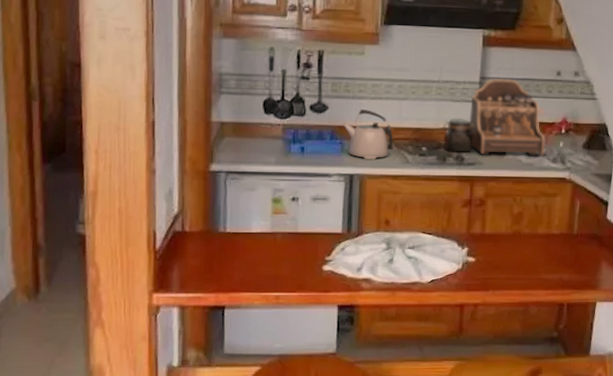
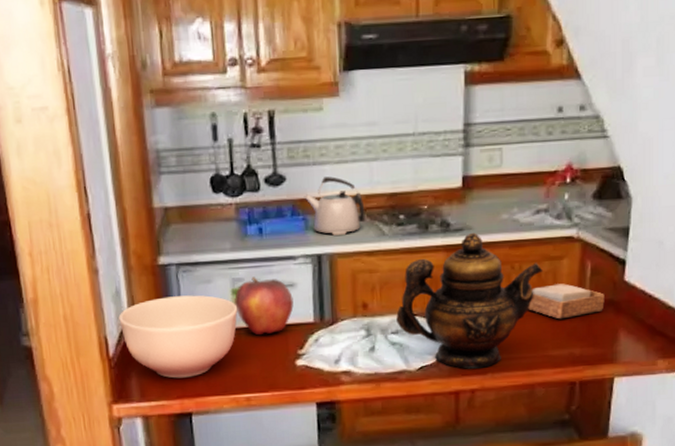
bowl: none [169,200,276,274] -> present [118,295,238,379]
fruit: none [274,188,325,241] -> present [234,276,294,336]
teapot: none [413,167,540,285] -> present [396,232,543,369]
jar: present [441,118,475,152] -> none [421,176,462,218]
spice rack: present [469,78,545,156] -> none [453,122,547,219]
napkin holder: none [526,217,590,248] -> present [528,283,605,320]

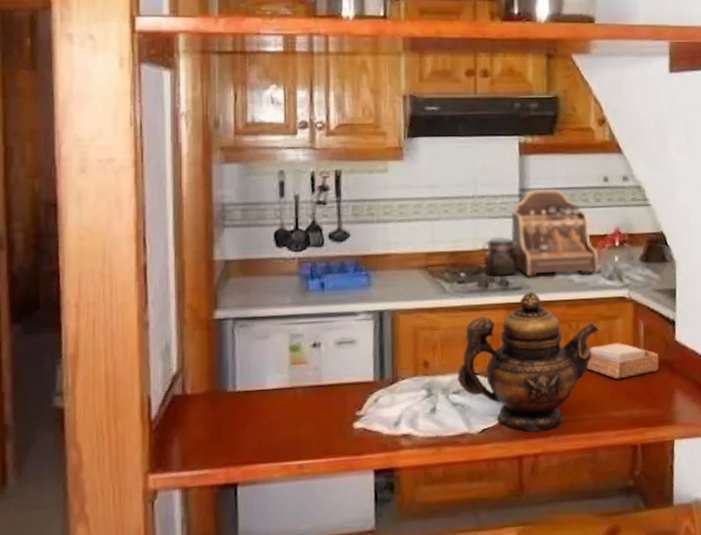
bowl: present [118,295,238,379] -> none [166,351,295,444]
fruit: present [234,276,294,336] -> none [292,332,353,396]
kettle: present [304,176,366,235] -> none [367,234,427,292]
jar: none [421,176,462,218] -> present [480,236,519,276]
spice rack: none [453,122,547,219] -> present [511,188,599,278]

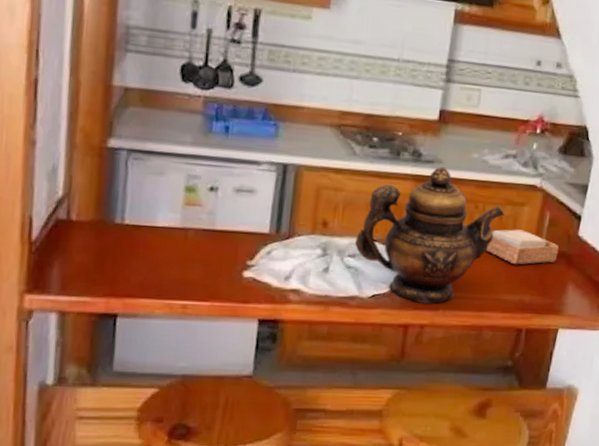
jar: present [480,236,519,276] -> none [398,105,438,147]
spice rack: present [511,188,599,278] -> none [429,62,520,158]

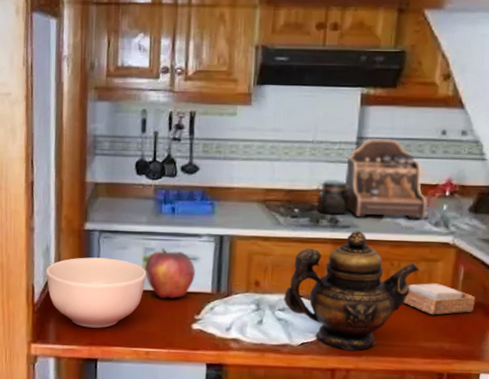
bowl: none [50,183,189,275] -> present [46,257,147,328]
fruit: none [186,176,251,240] -> present [145,248,195,299]
jar: none [398,105,438,147] -> present [315,179,351,215]
spice rack: none [429,62,520,158] -> present [344,138,427,219]

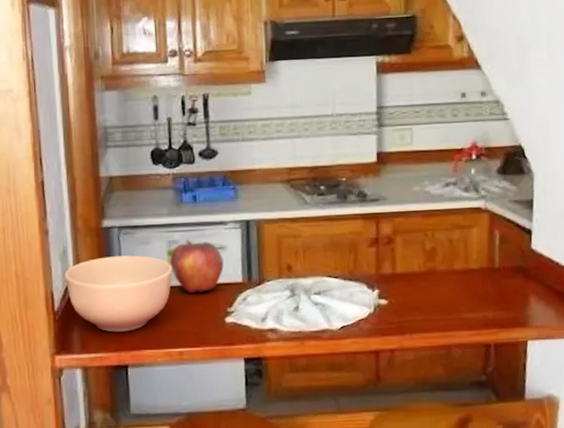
teapot: present [284,230,419,351] -> none [318,202,454,329]
jar: present [315,179,351,215] -> none [339,152,377,189]
spice rack: present [344,138,427,219] -> none [368,105,455,191]
napkin holder: present [404,283,475,315] -> none [442,250,514,284]

